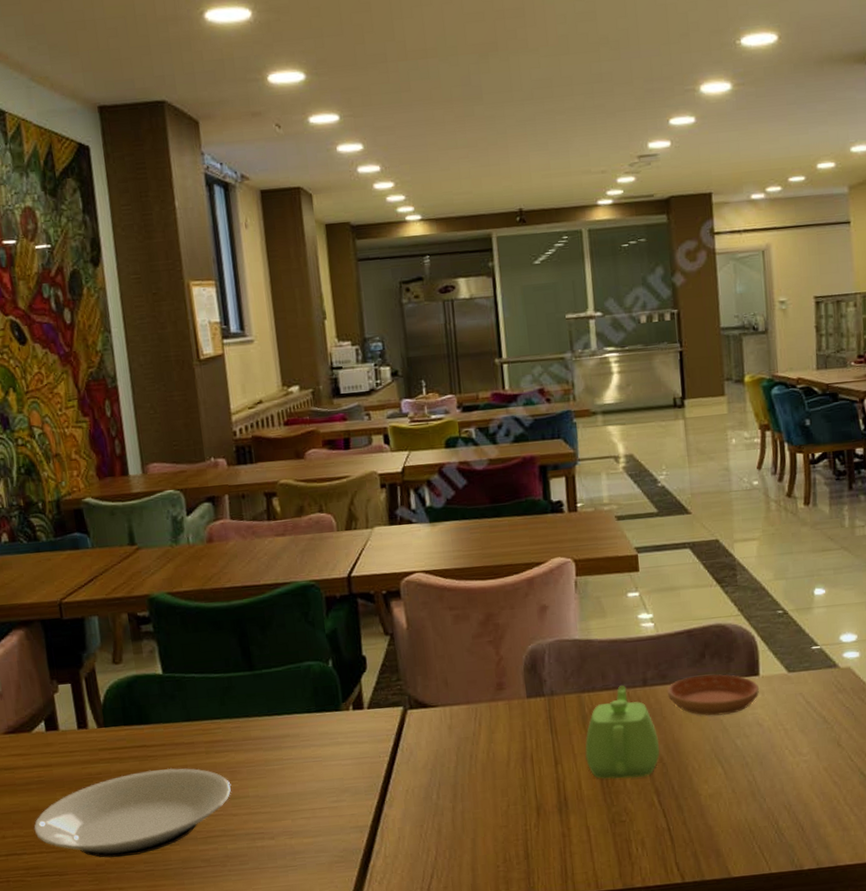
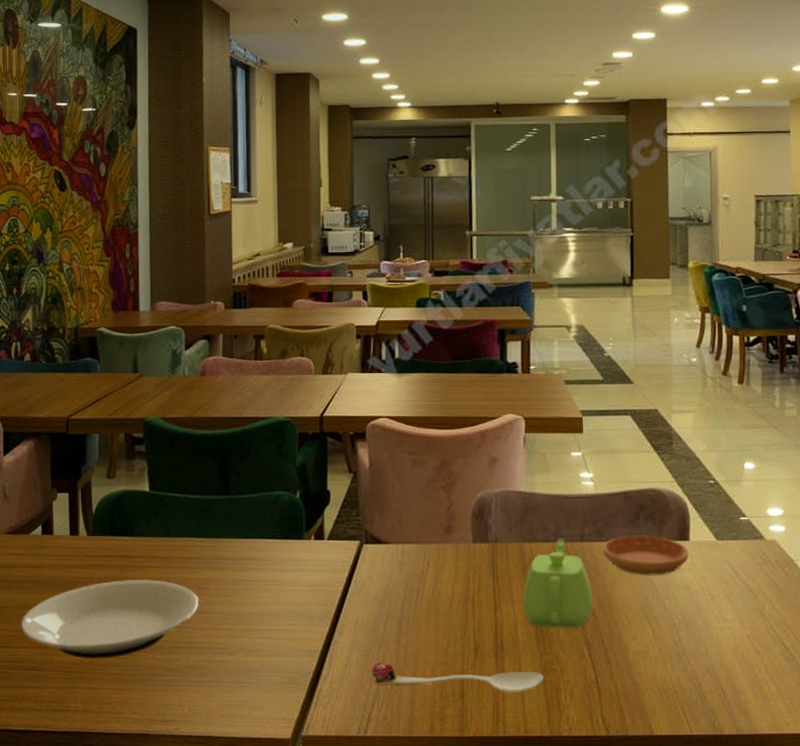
spoon: none [425,825,612,855] -> present [370,662,544,692]

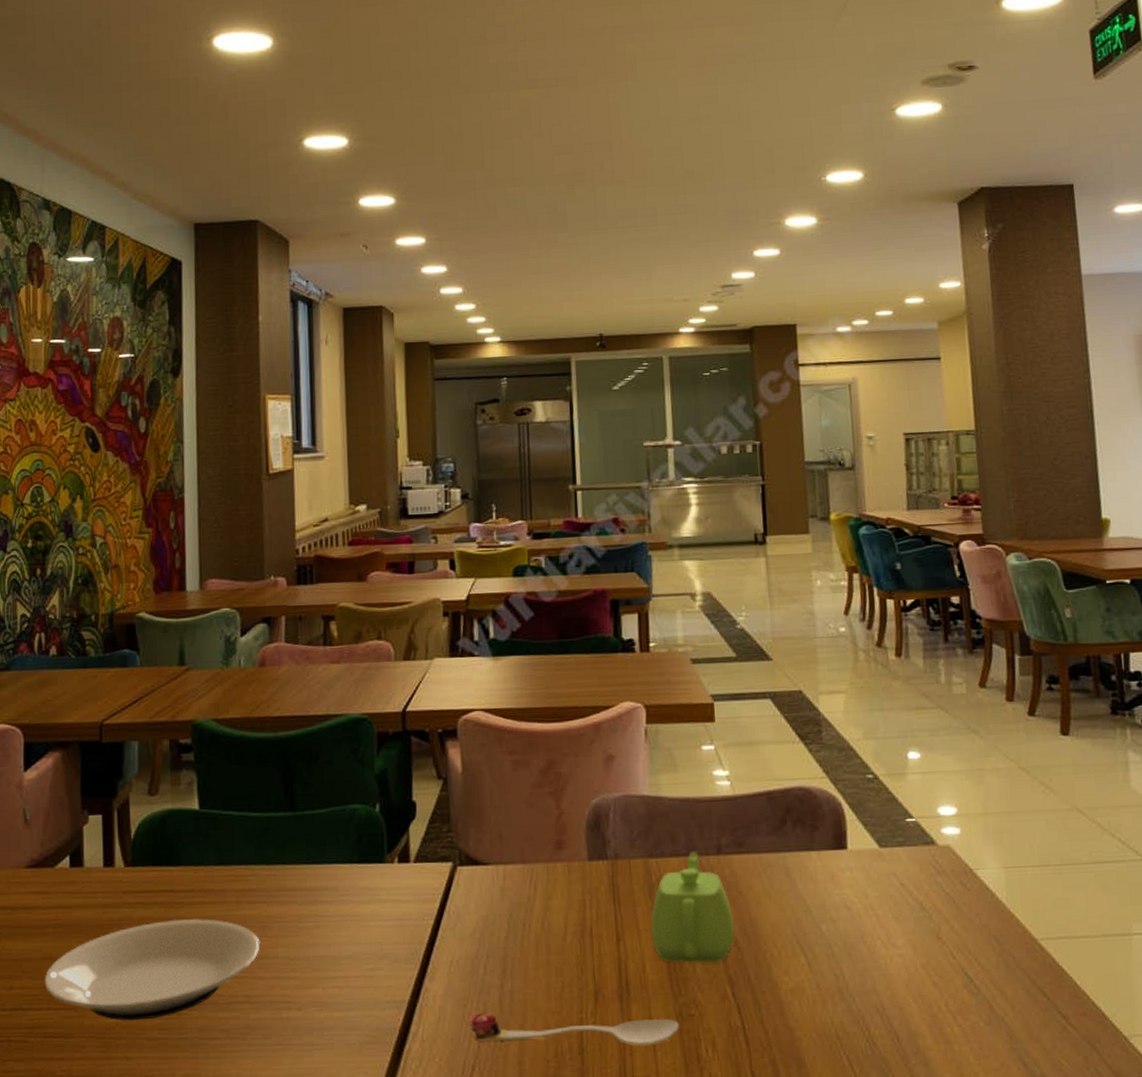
saucer: present [602,535,689,575] -> none [743,844,847,894]

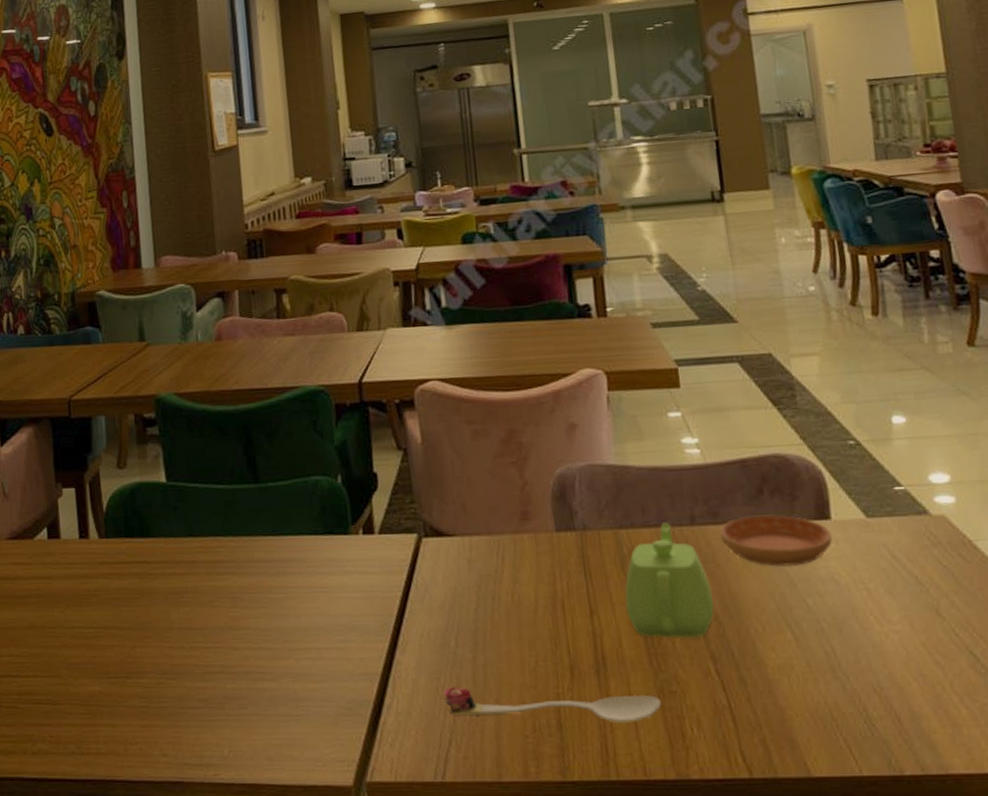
plate: present [44,918,260,1021] -> none [30,589,232,689]
saucer: none [743,844,847,894] -> present [719,514,832,567]

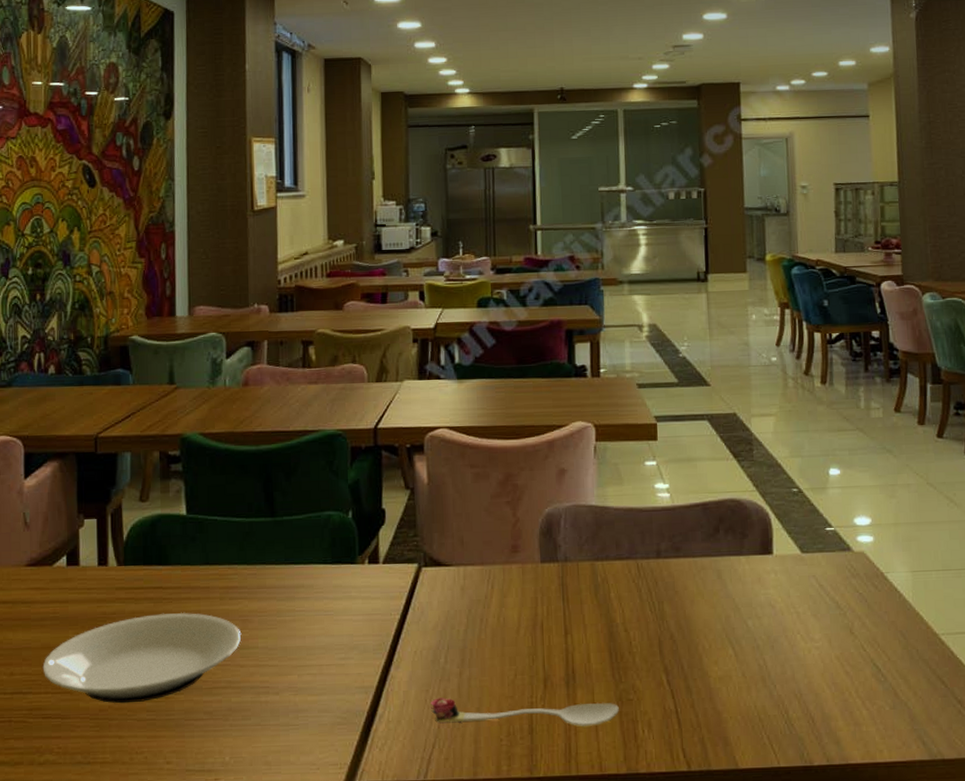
plate: none [30,589,232,689] -> present [42,612,242,704]
teapot: present [624,523,714,639] -> none [595,556,671,655]
saucer: present [719,514,832,567] -> none [680,550,772,594]

